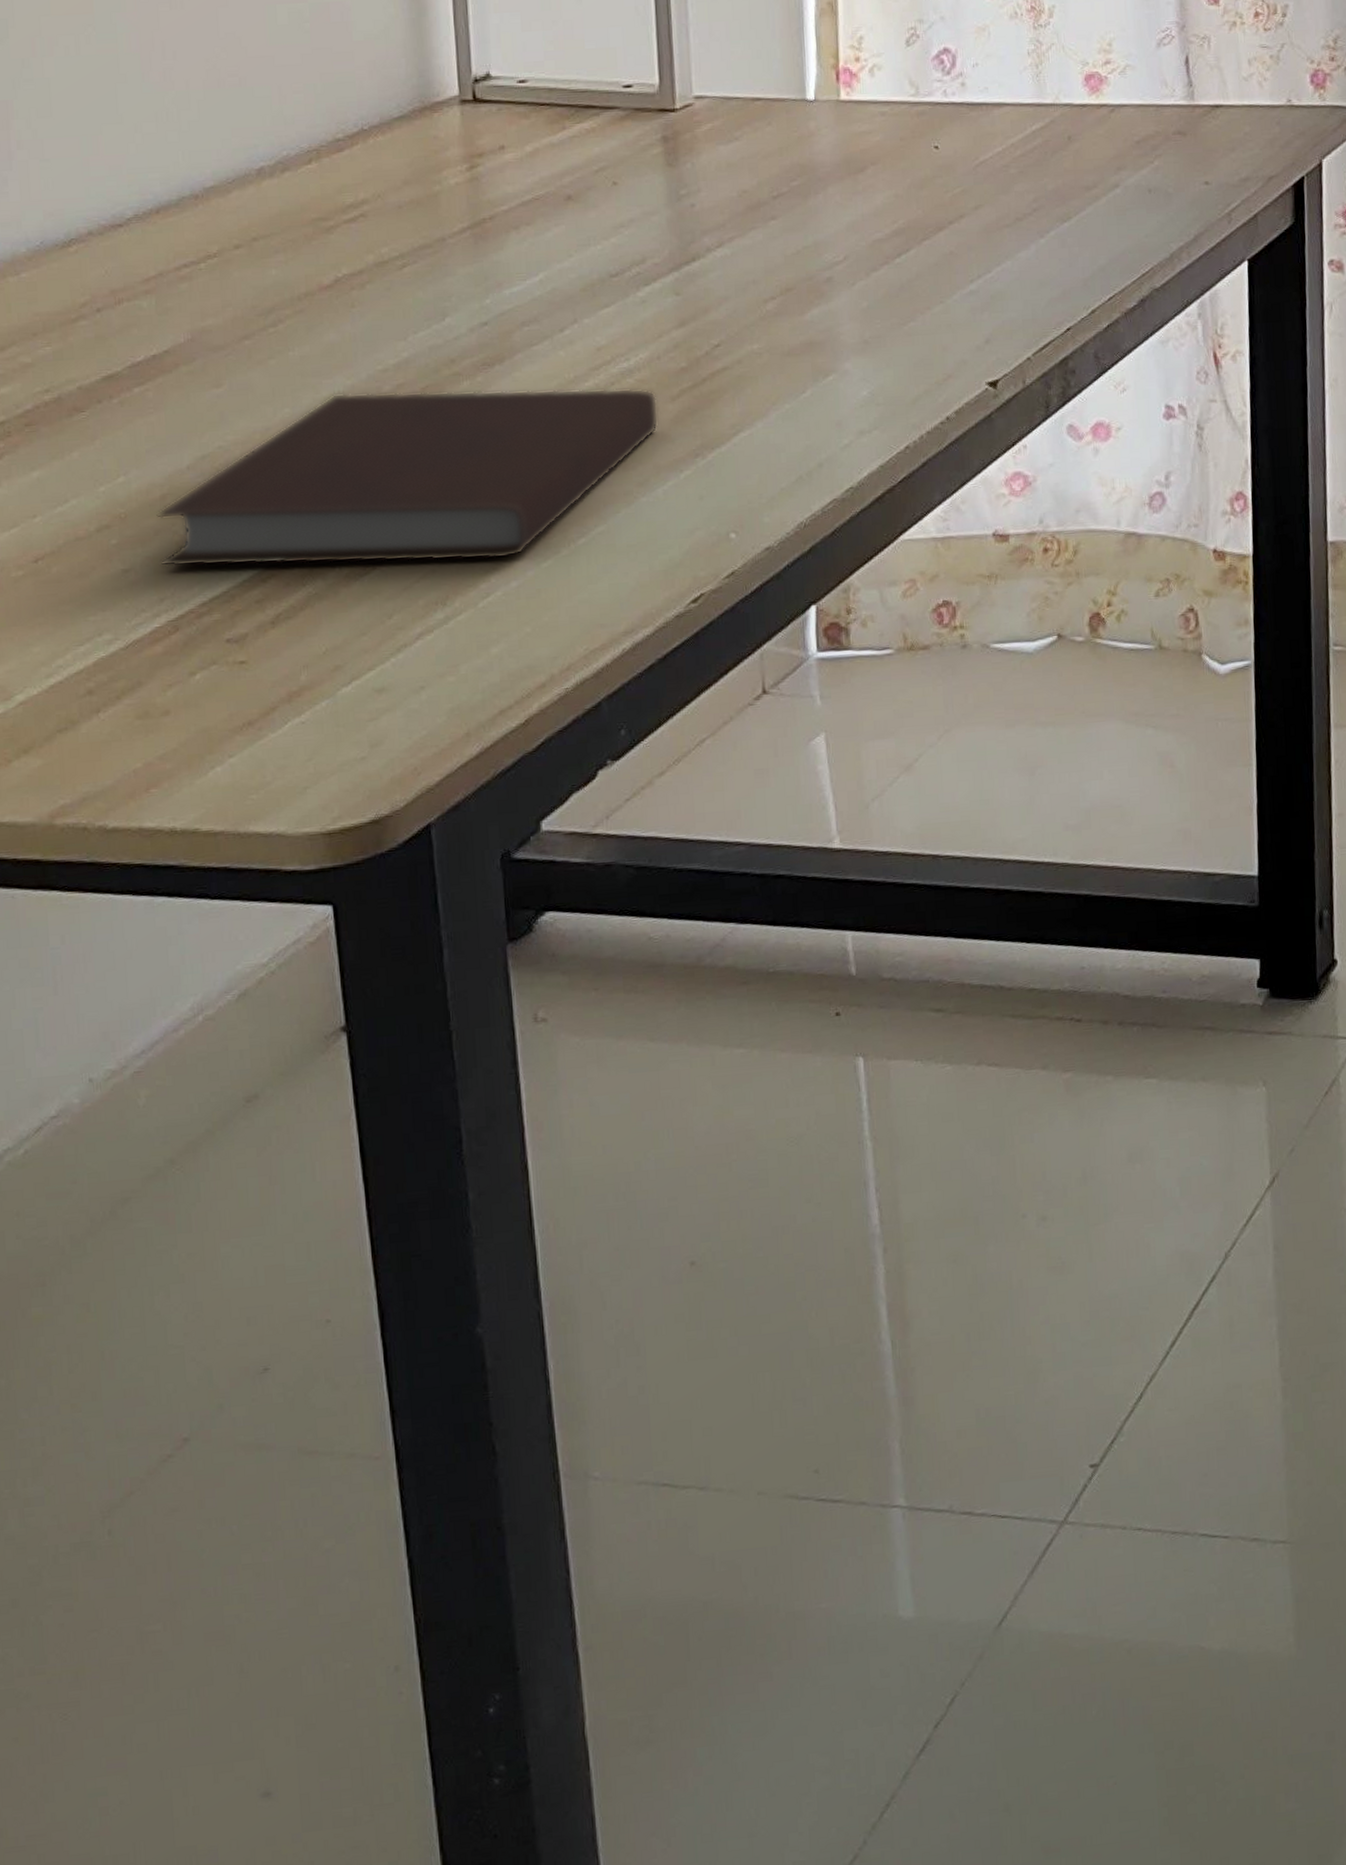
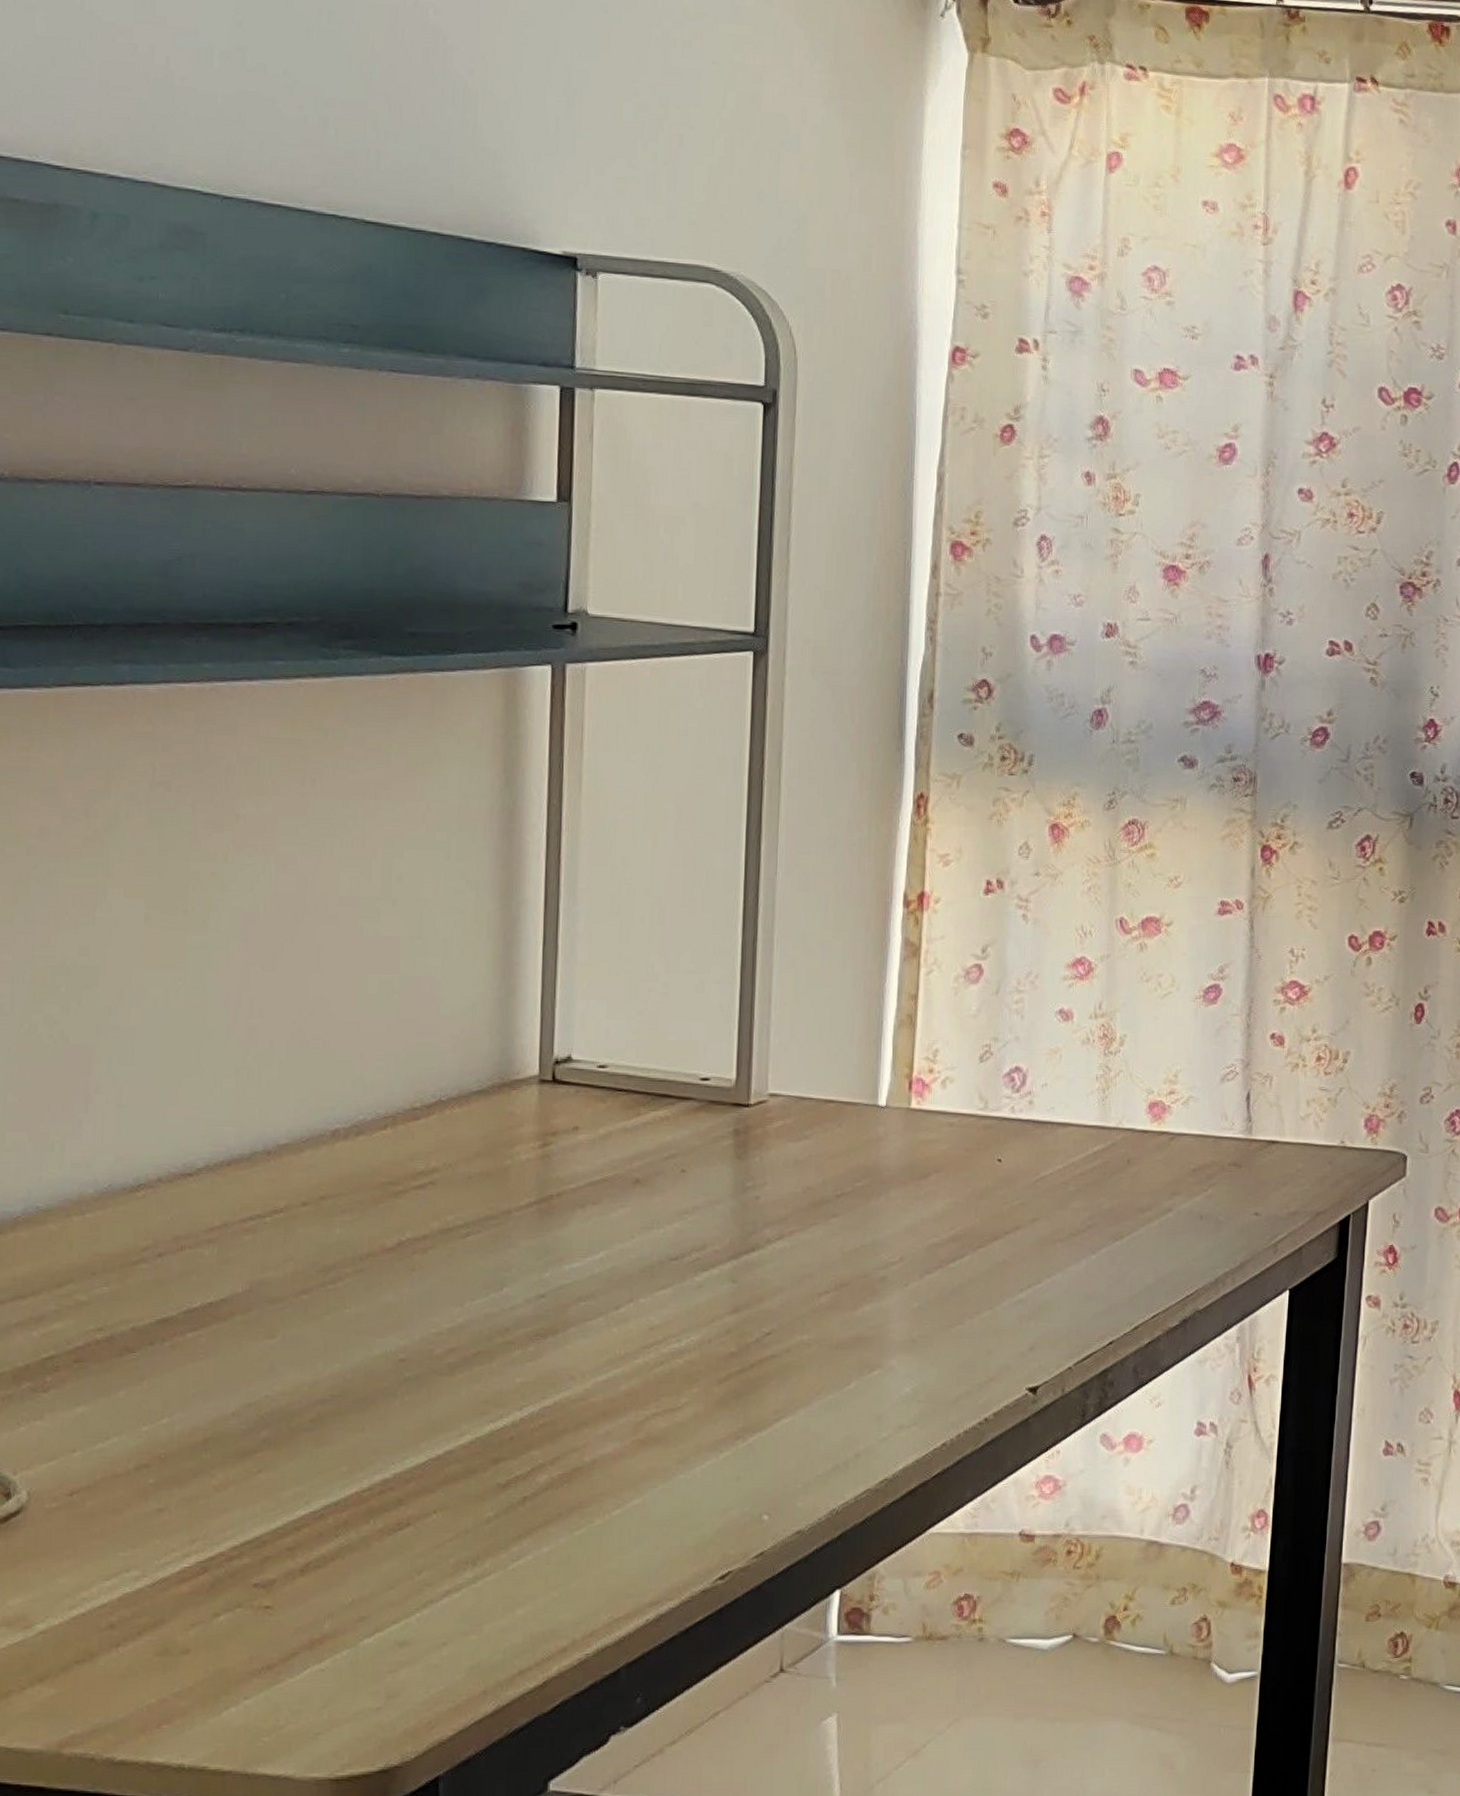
notebook: present [156,388,659,567] -> none [196,1353,705,1524]

